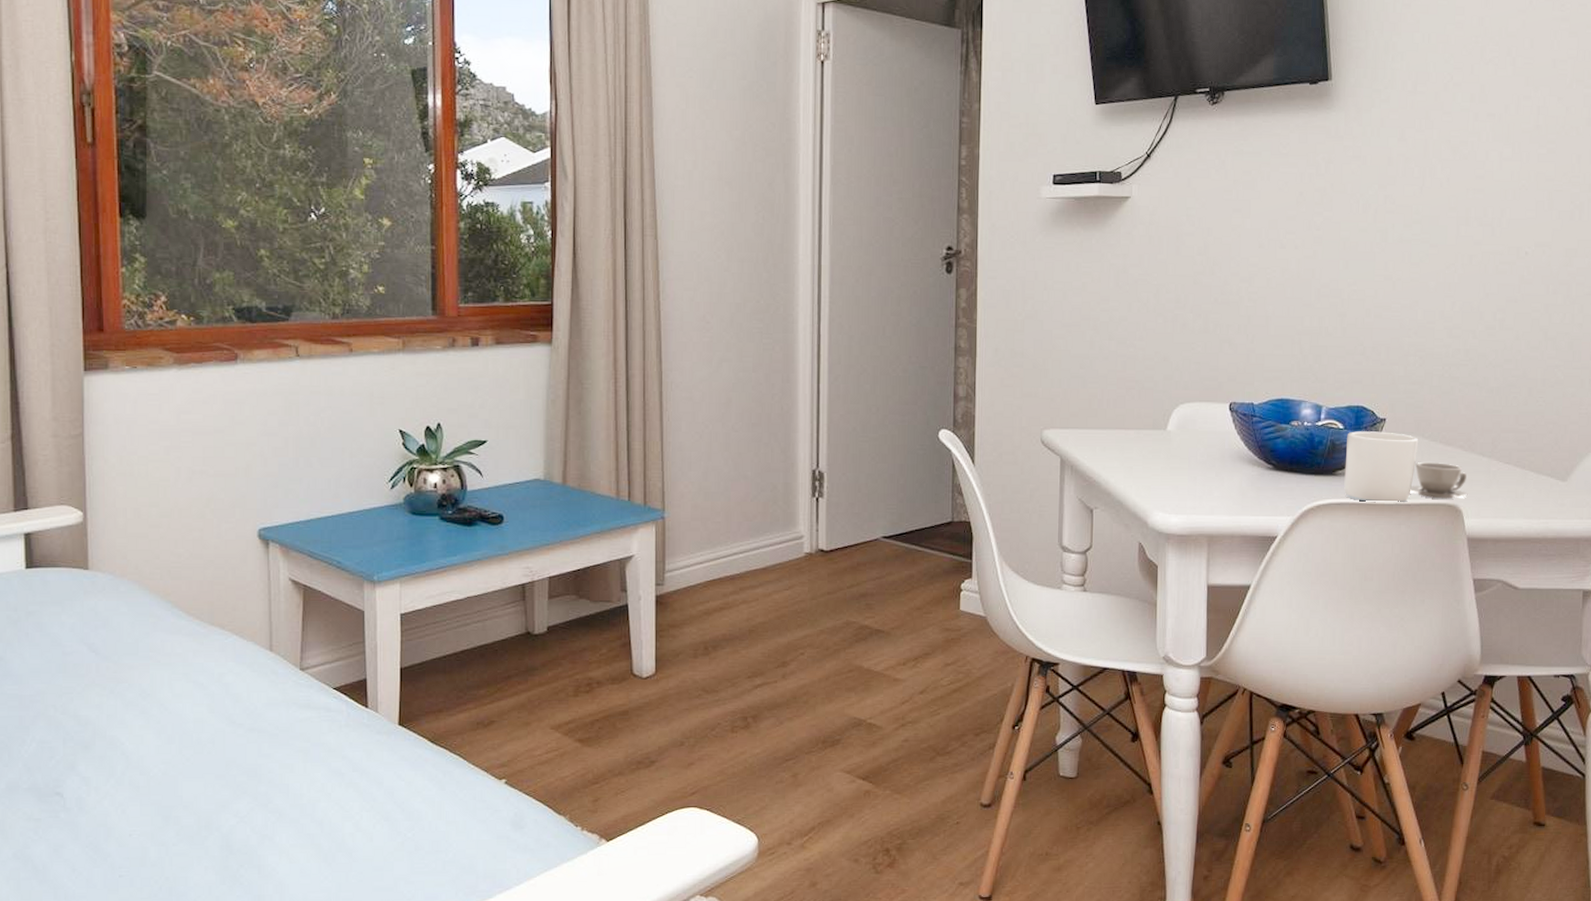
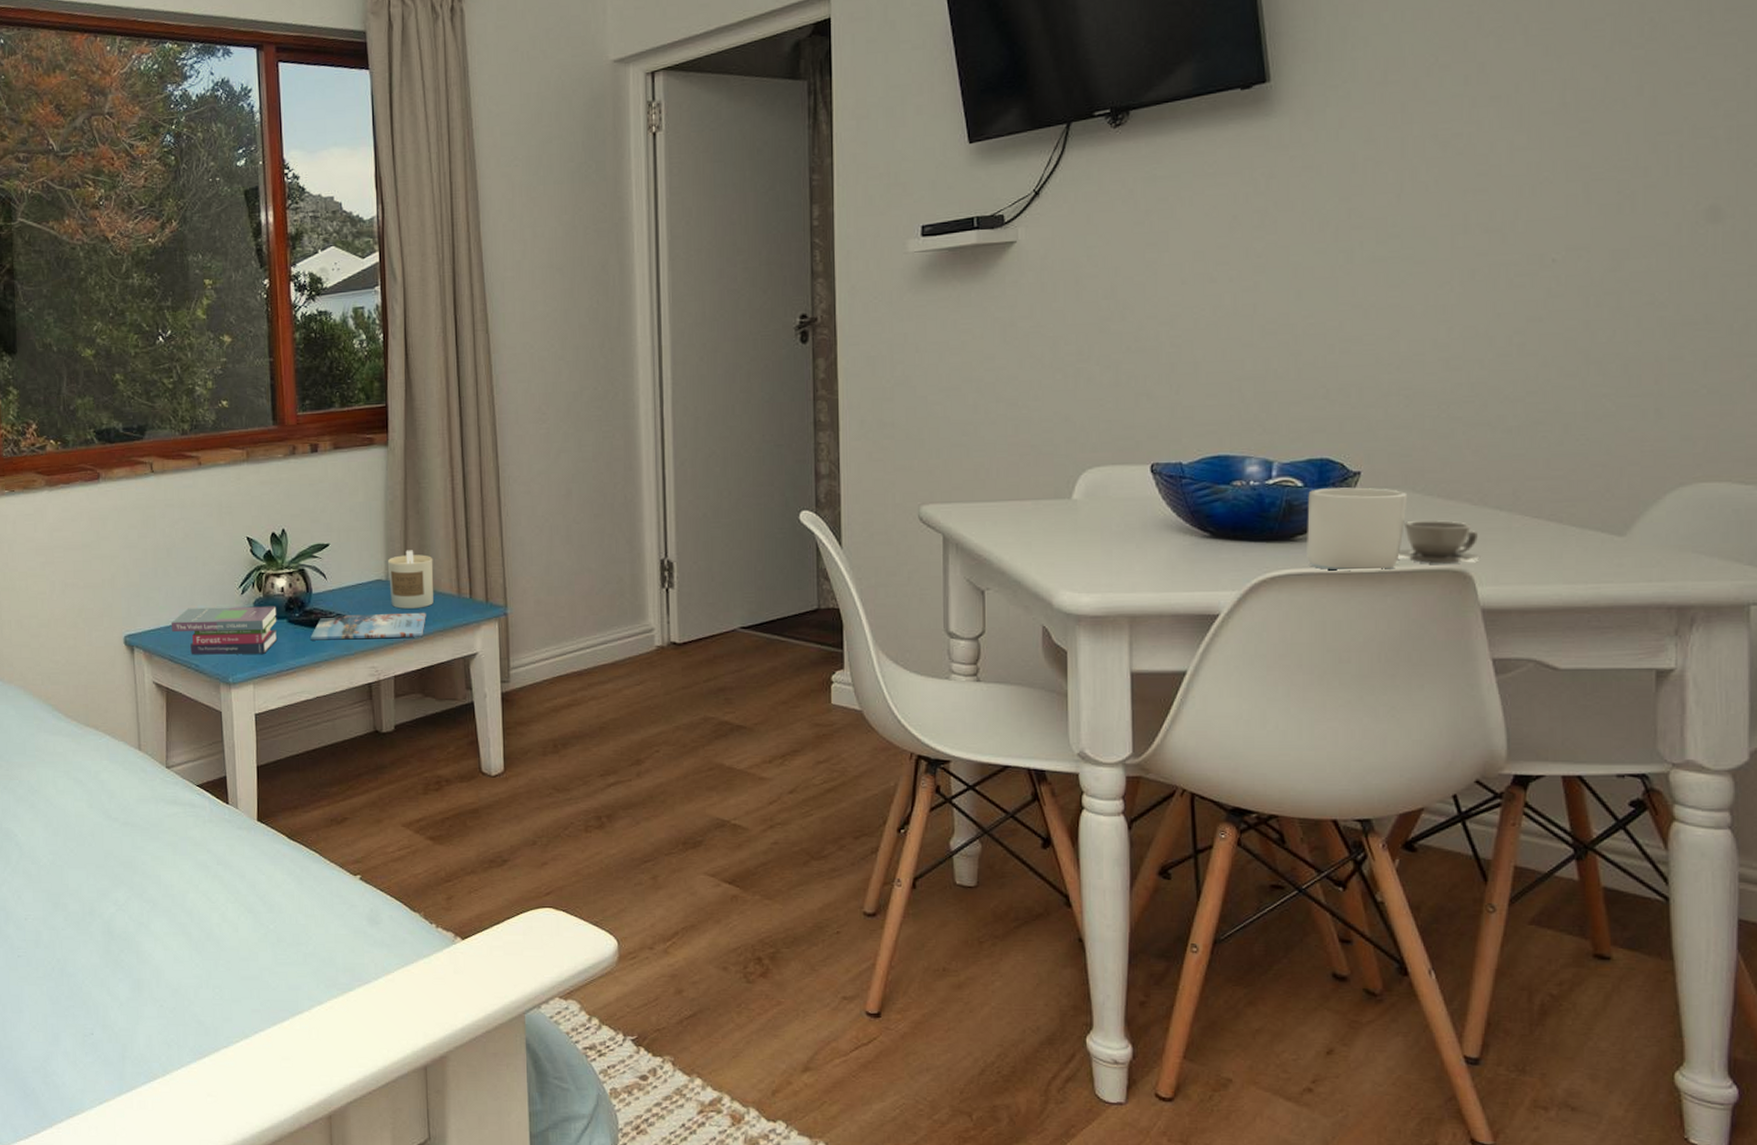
books: none [311,501,428,551] -> present [171,606,278,655]
magazine: none [463,513,584,539] -> present [311,612,426,641]
candle: none [546,450,593,509] -> present [387,550,435,609]

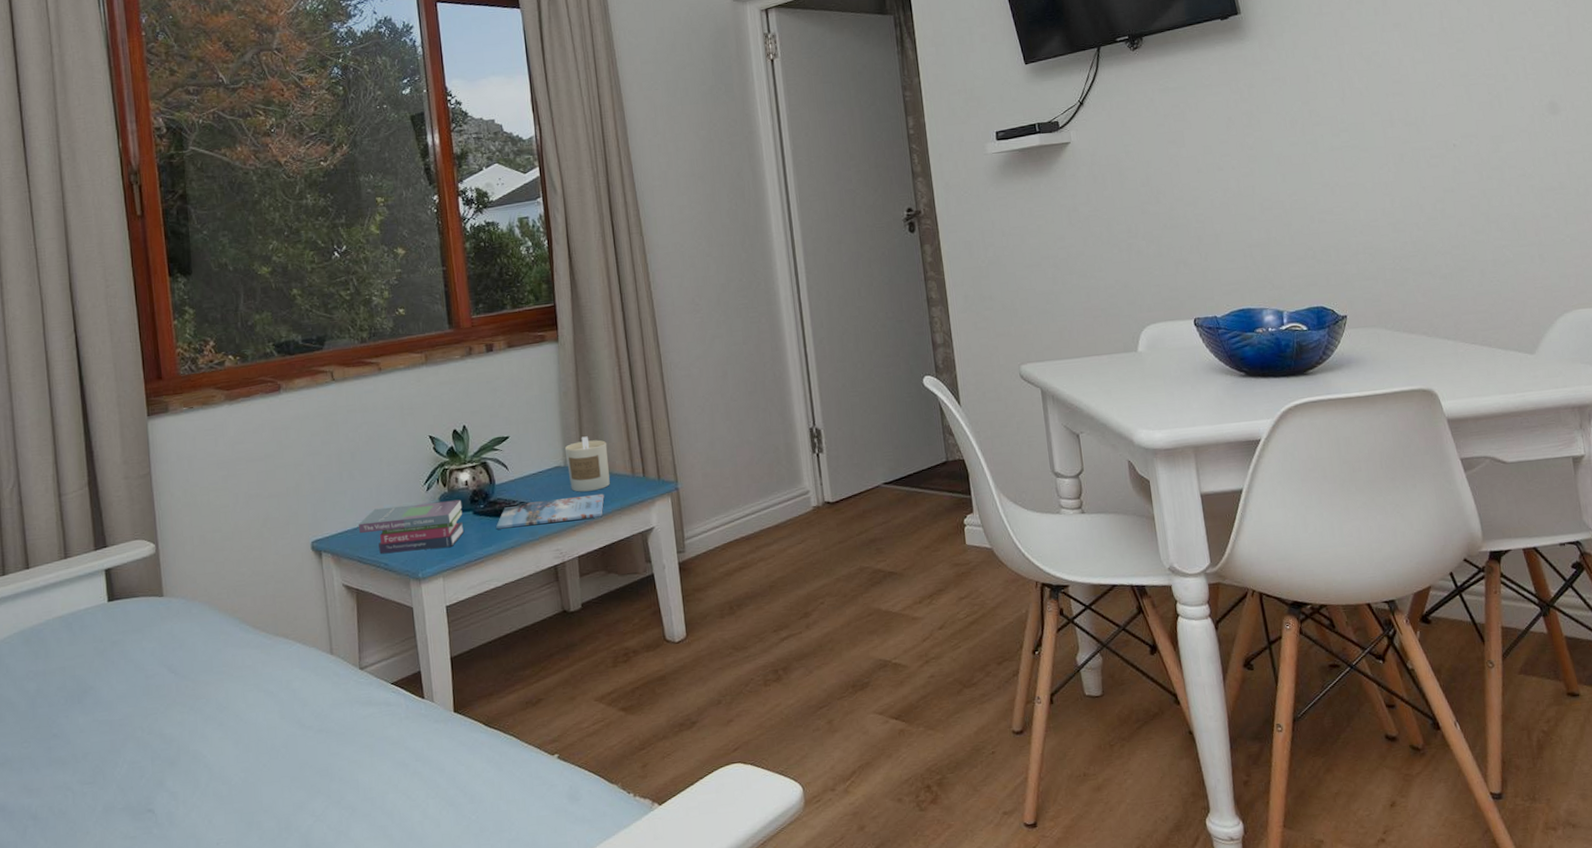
mug: present [1307,487,1408,572] -> none [1312,328,1384,397]
teacup: present [1398,520,1481,564] -> none [1382,350,1440,386]

